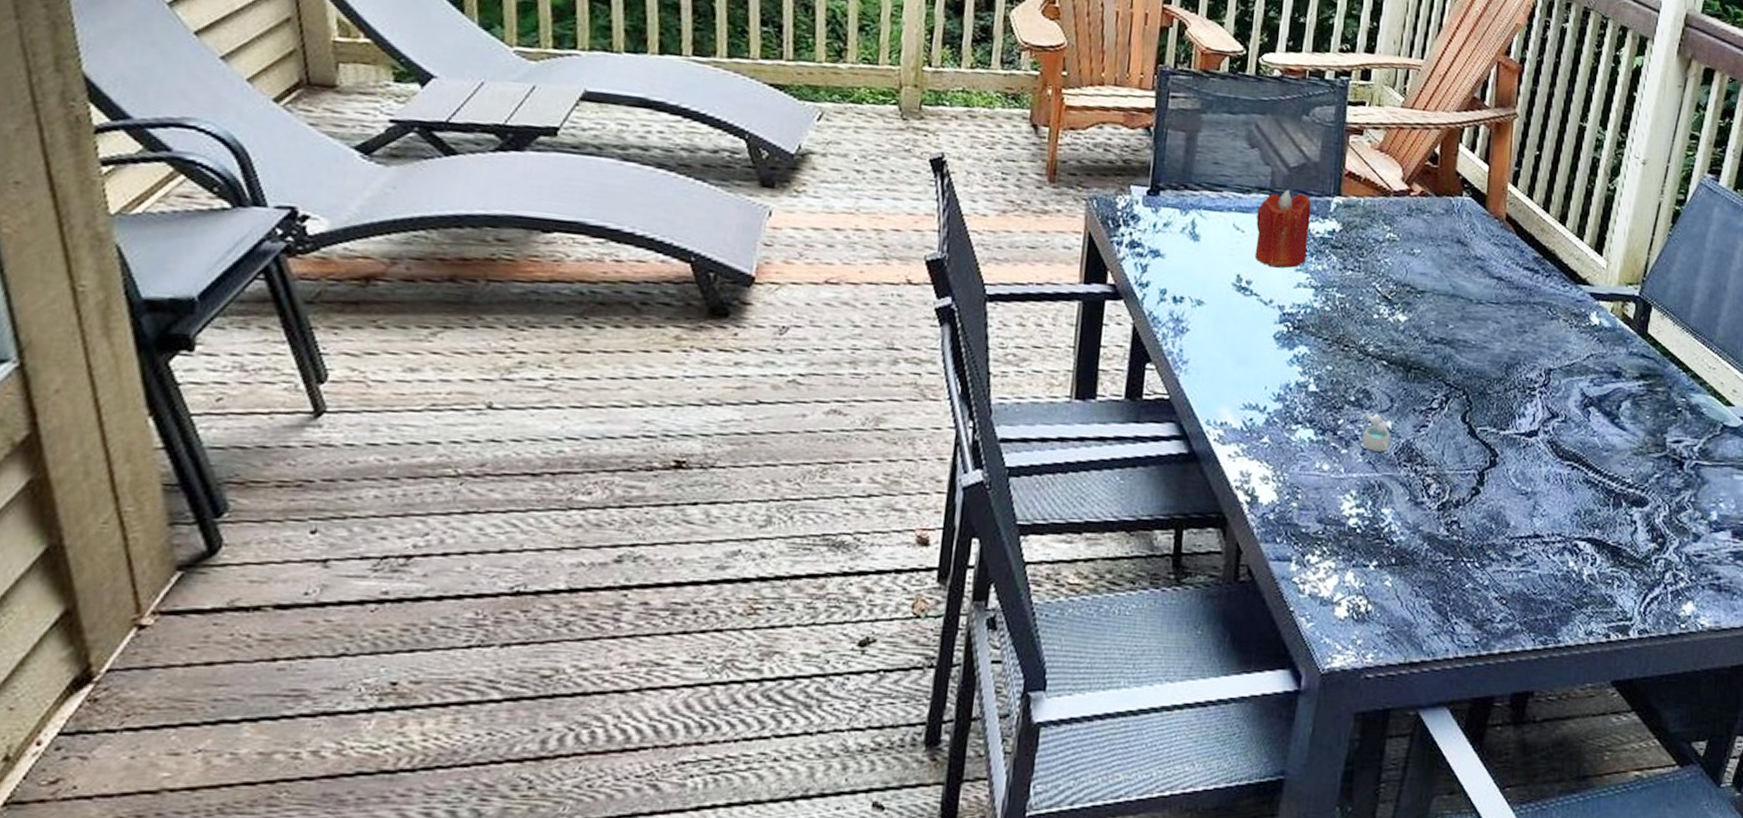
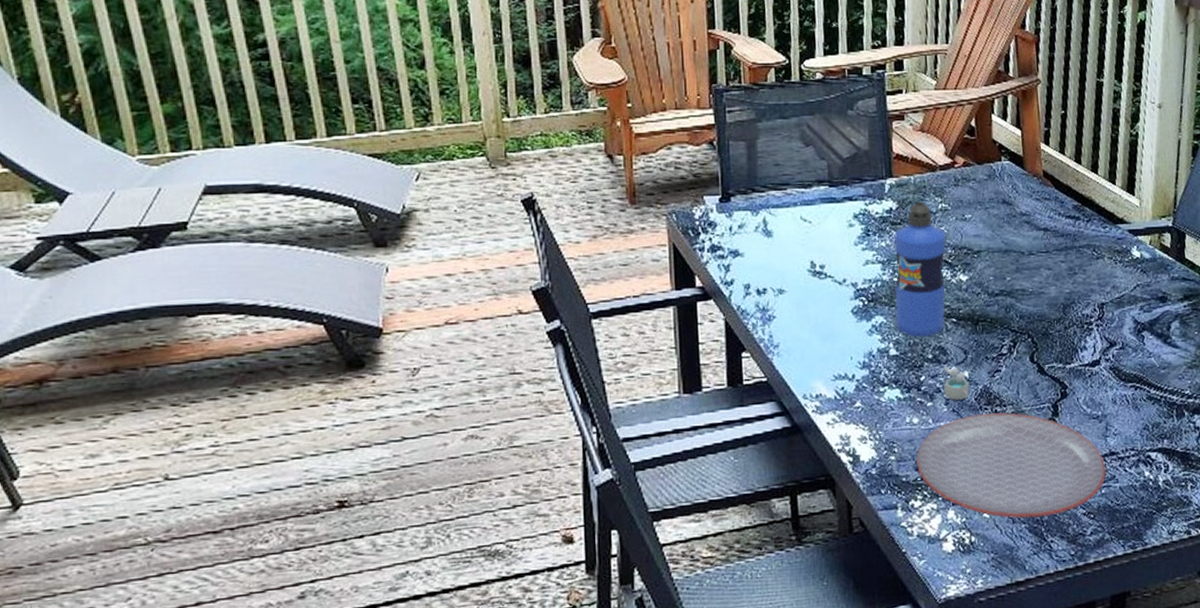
candle: present [1255,189,1311,268] -> none [820,179,870,250]
water bottle: none [1319,227,1390,377] -> present [894,201,946,337]
plate: none [1319,470,1527,595] -> present [916,412,1106,518]

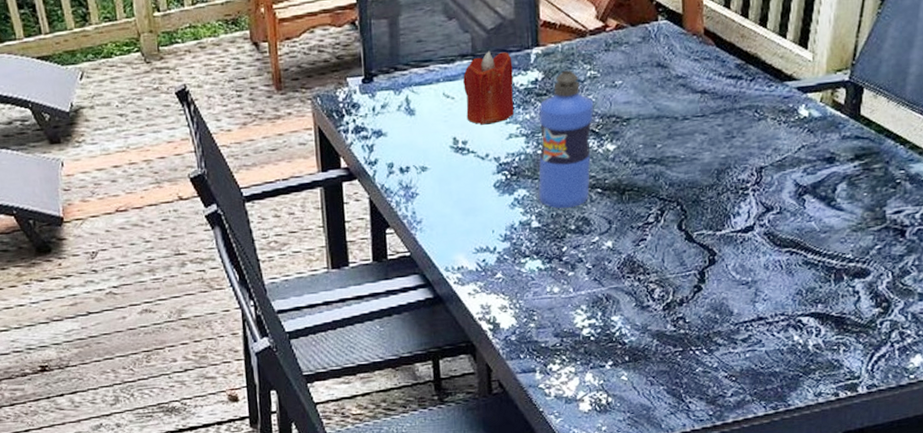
candle: none [820,179,870,250] -> present [463,51,514,125]
plate: present [916,412,1106,518] -> none [556,280,751,381]
cup: present [943,366,970,400] -> none [586,236,613,269]

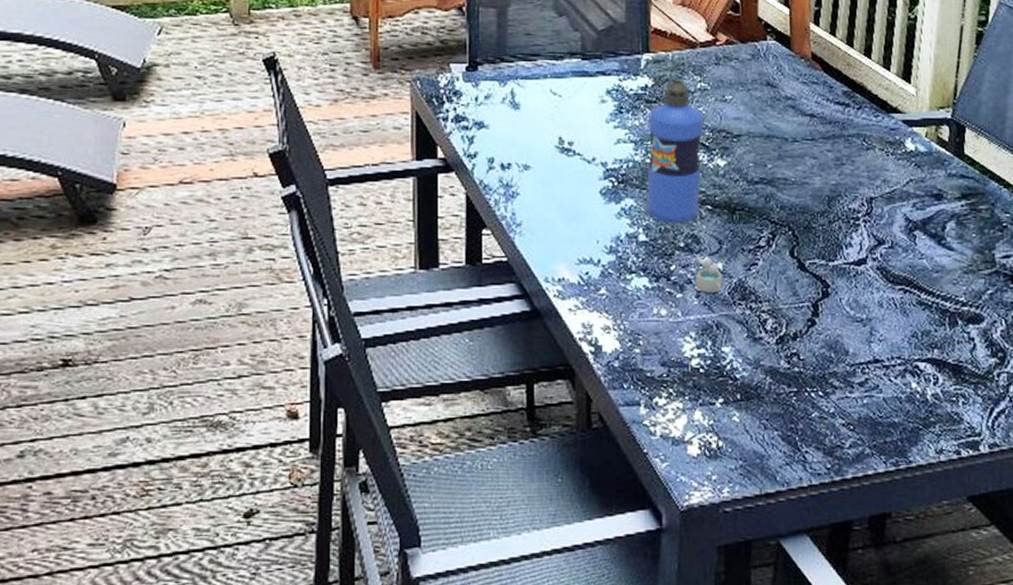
candle: present [463,51,514,125] -> none [572,52,623,127]
cup: none [586,236,613,269] -> present [695,256,723,293]

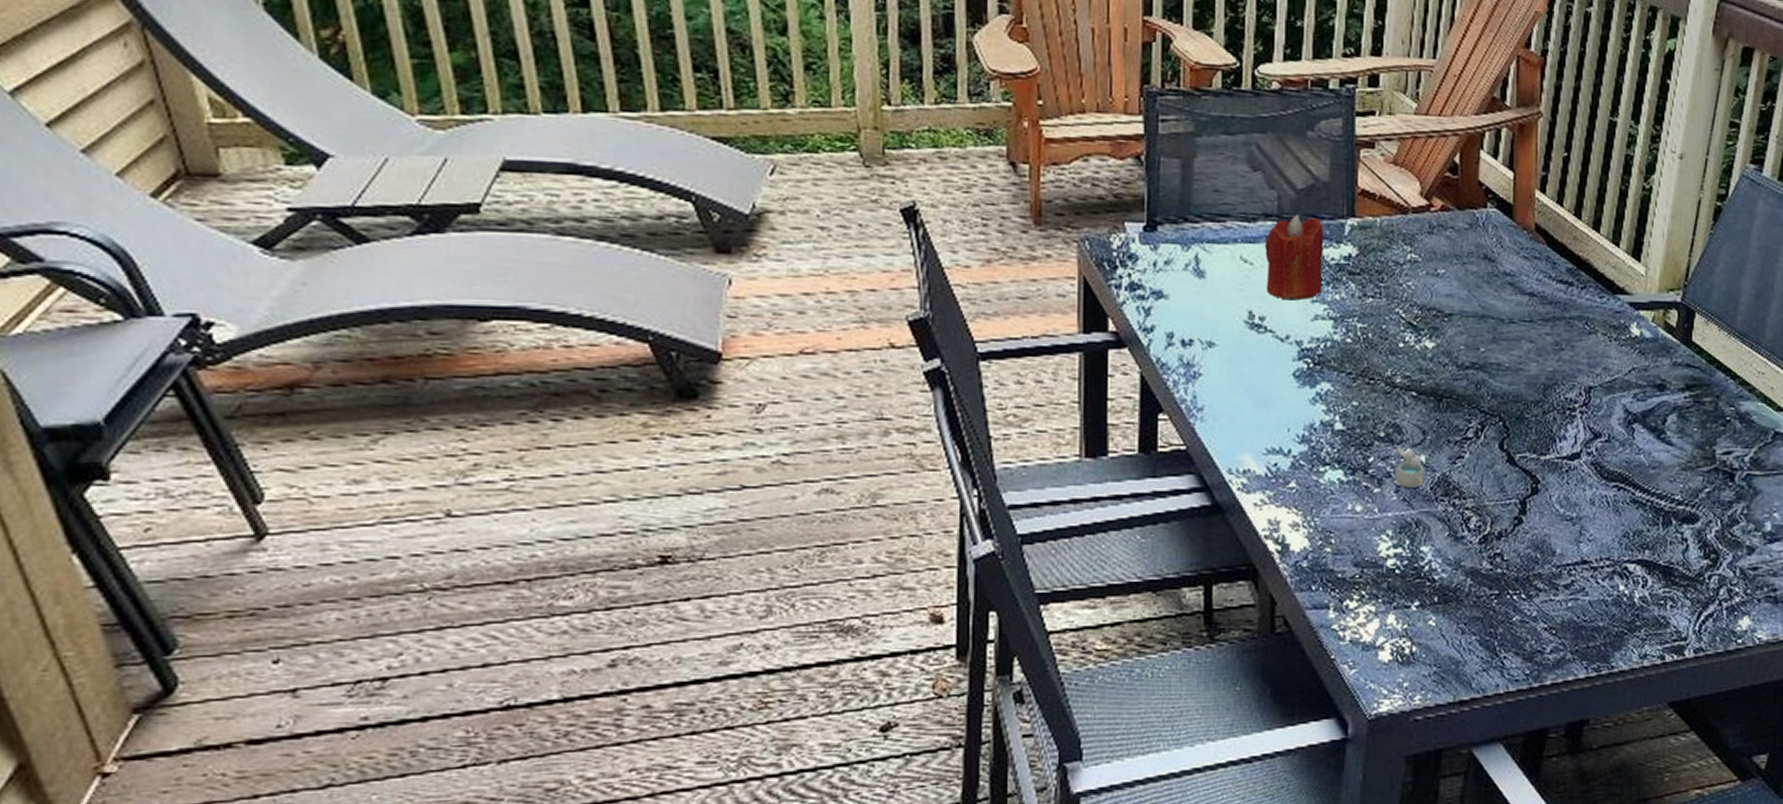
candle: none [572,52,623,127] -> present [1265,214,1324,301]
water bottle: present [646,79,704,224] -> none [1344,249,1413,412]

